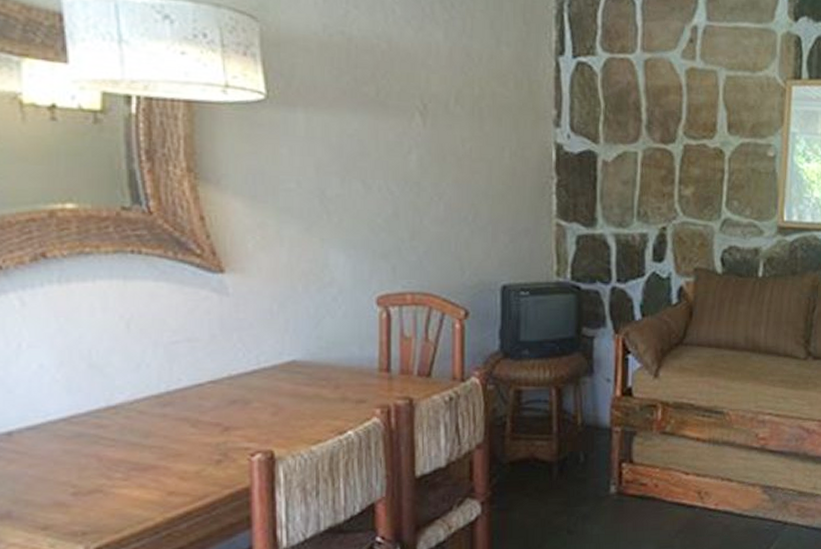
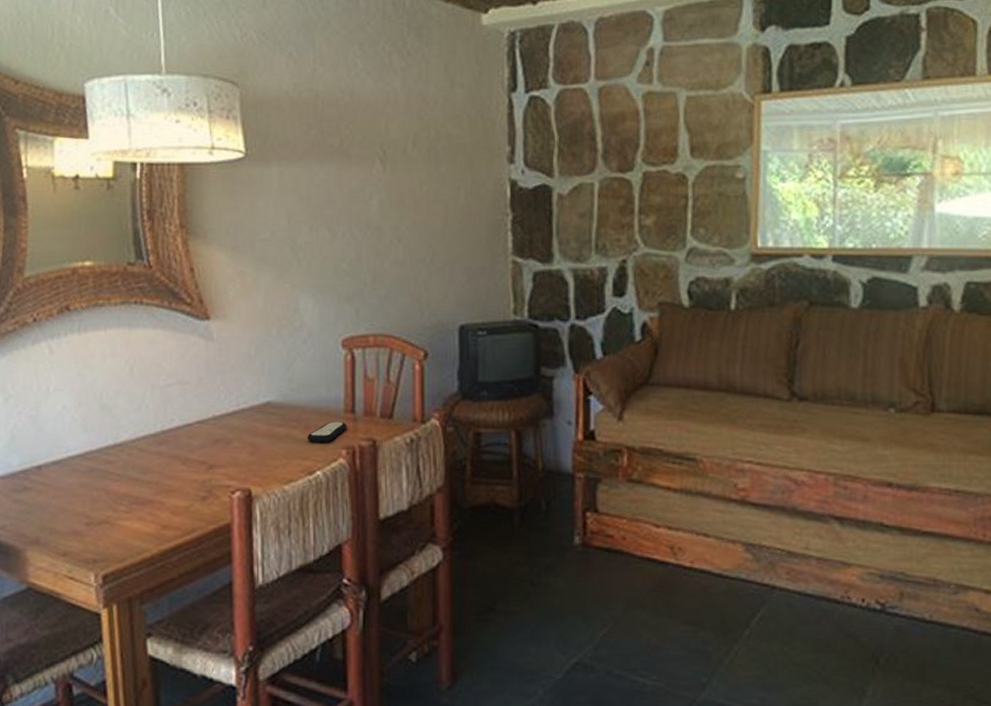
remote control: none [338,380,382,402] -> present [307,421,347,443]

